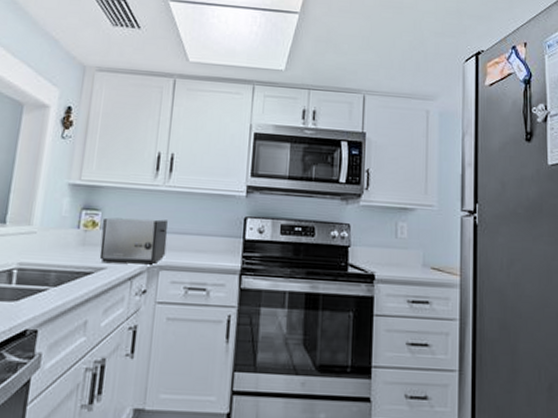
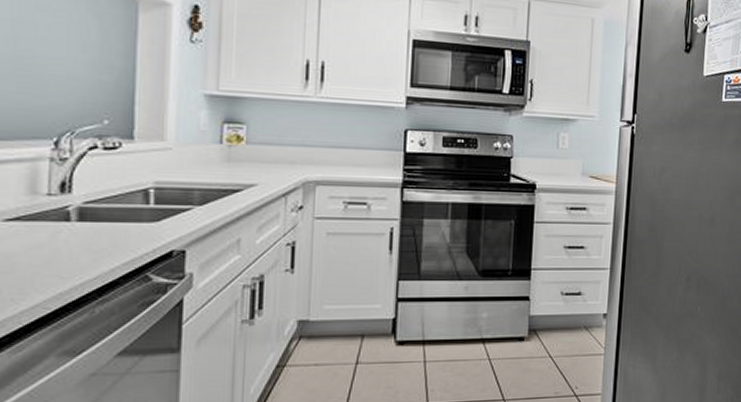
toaster: present [99,217,168,265] -> none [248,131,323,180]

